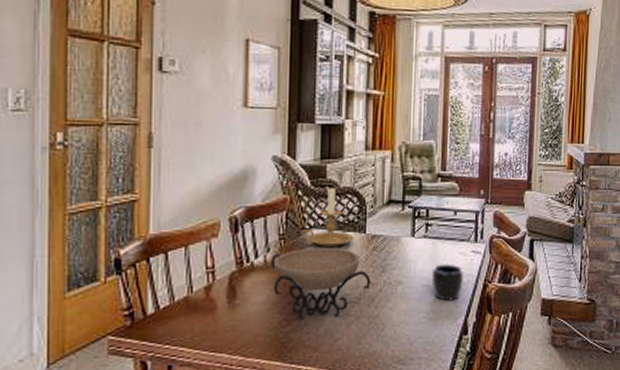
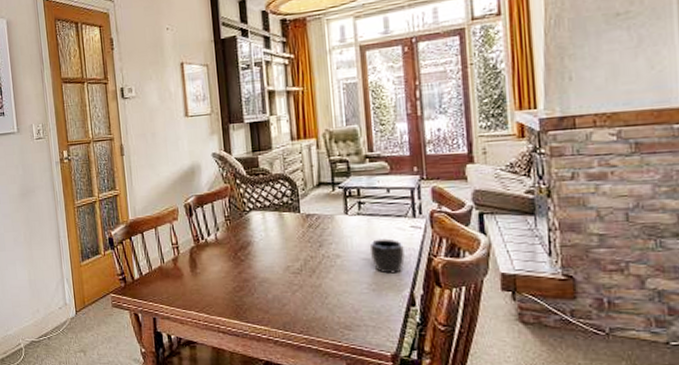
decorative bowl: present [271,247,371,321] -> none [221,226,310,287]
candle holder: present [303,186,355,247] -> none [245,174,291,226]

